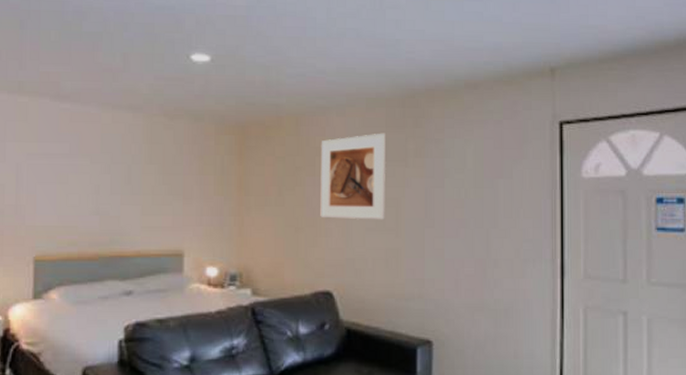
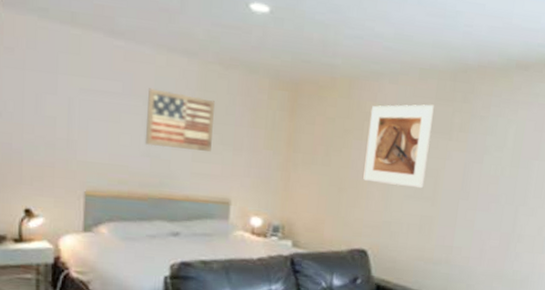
wall art: none [93,146,163,204] -> present [144,88,216,152]

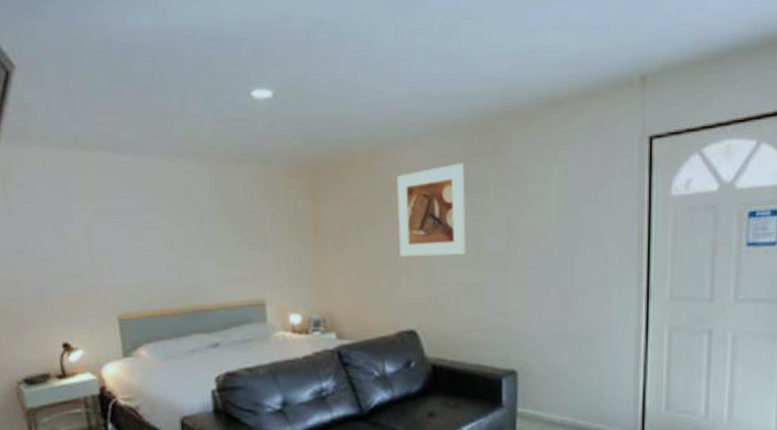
wall art: present [144,88,216,152] -> none [163,198,237,259]

